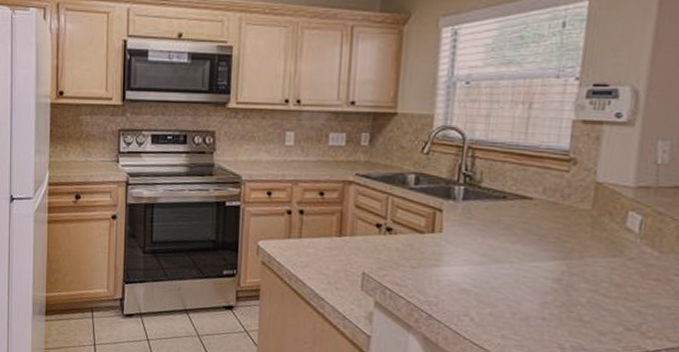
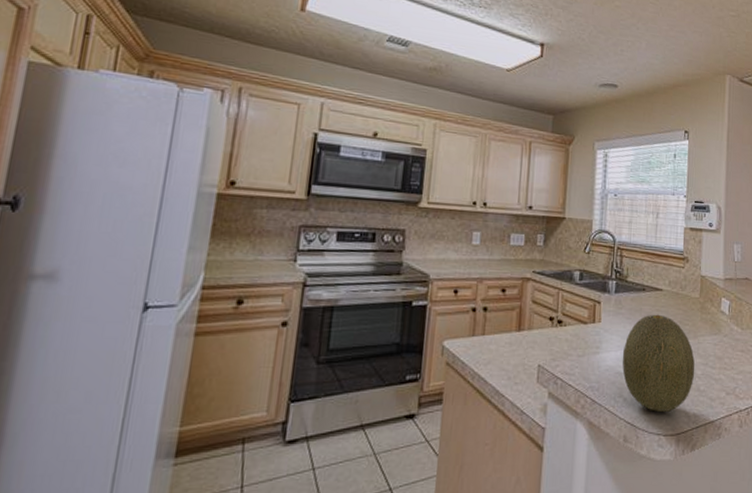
fruit: none [469,227,578,340] -> present [622,314,695,412]

